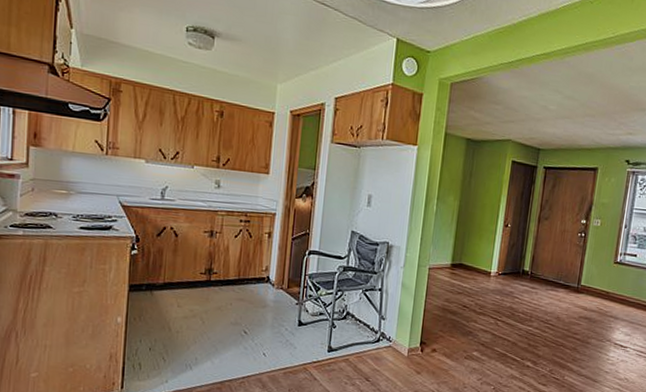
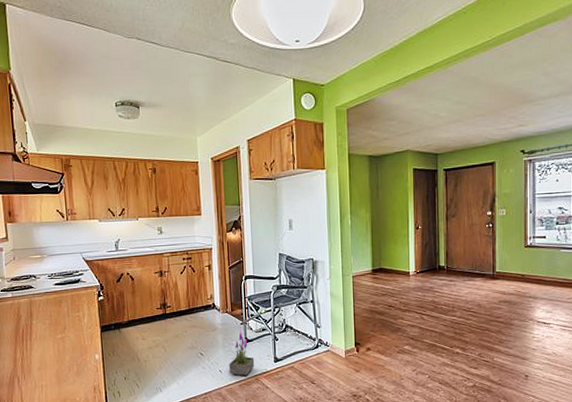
potted plant: none [274,309,306,364] -> present [229,329,255,376]

